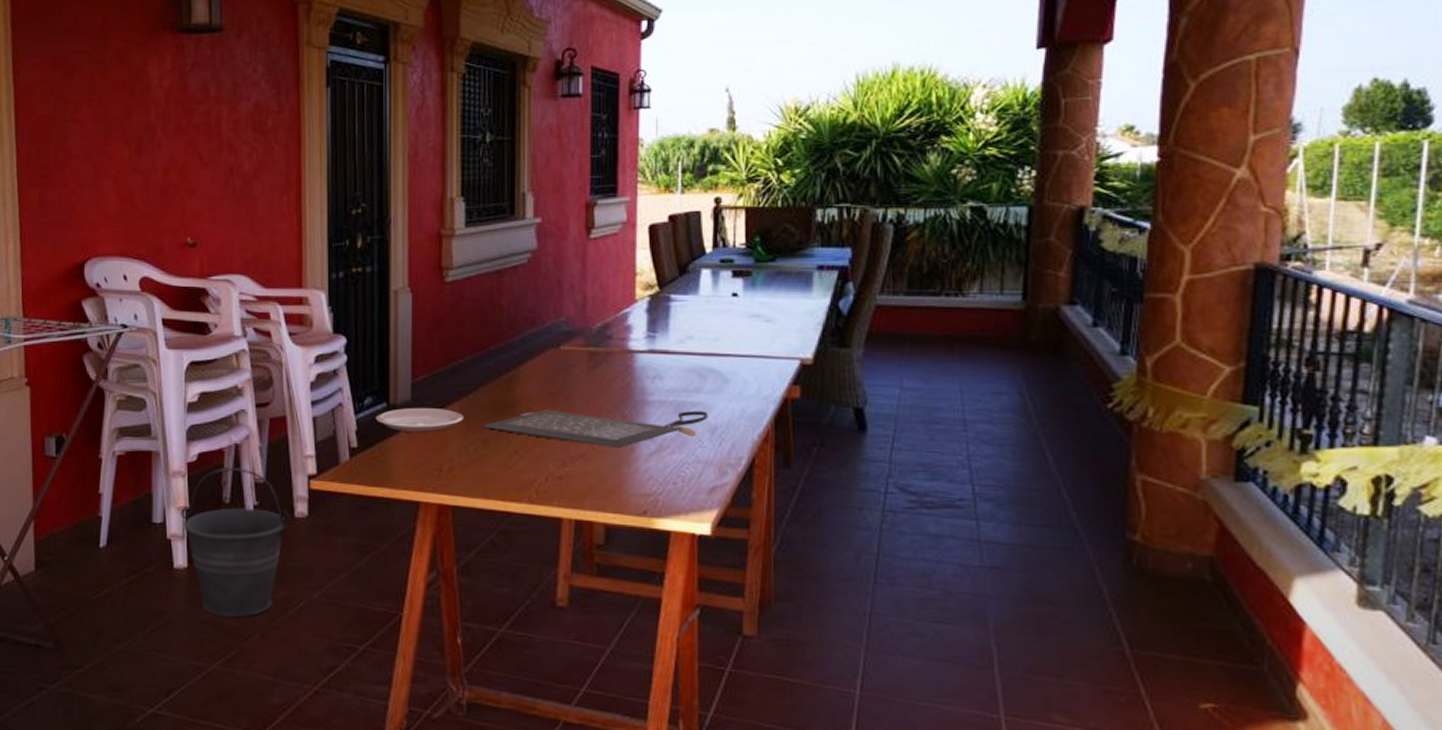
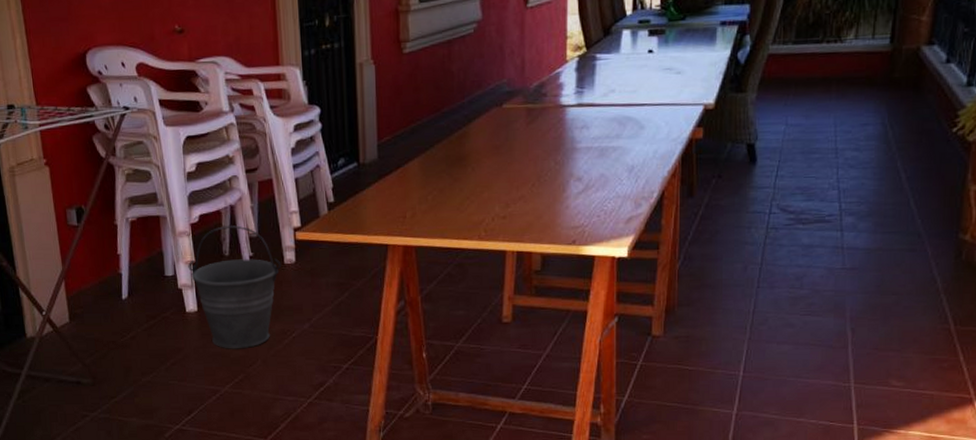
plate: present [375,407,464,432] -> none [348,164,423,187]
clutch bag: present [482,410,708,449] -> none [438,154,626,190]

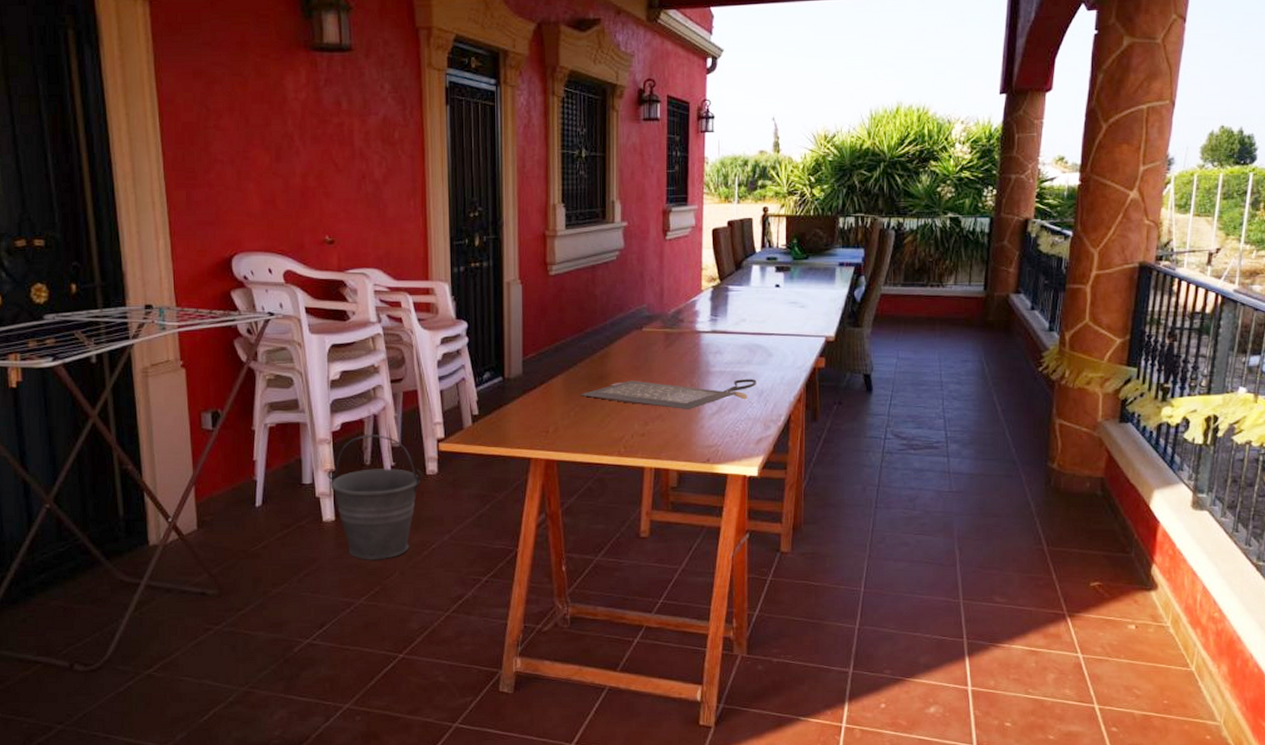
clutch bag: none [438,154,626,190] -> present [581,379,756,410]

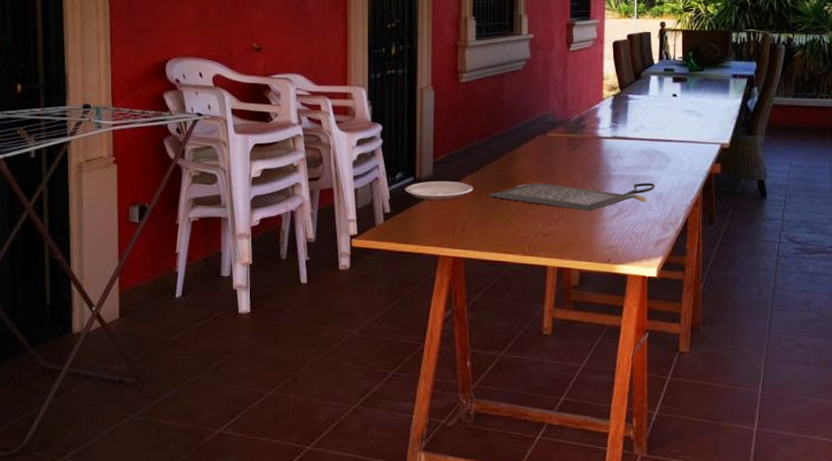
bucket: present [327,435,424,560] -> none [245,230,336,352]
plate: none [493,380,566,401] -> present [404,180,474,200]

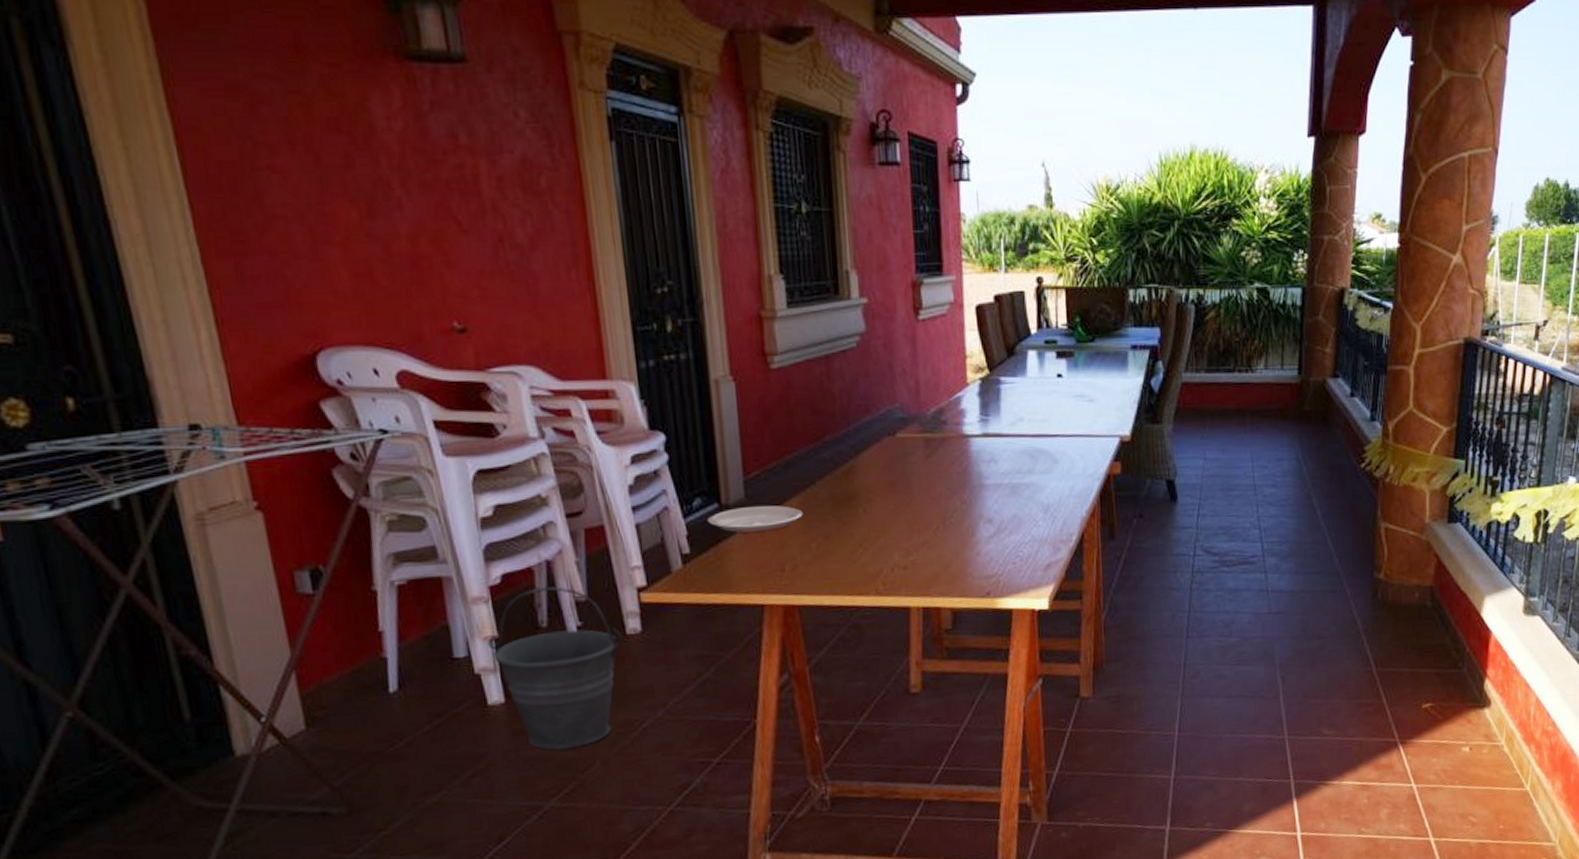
bucket: none [245,230,336,352] -> present [488,587,623,751]
clutch bag: present [487,182,655,212] -> none [823,492,1041,534]

